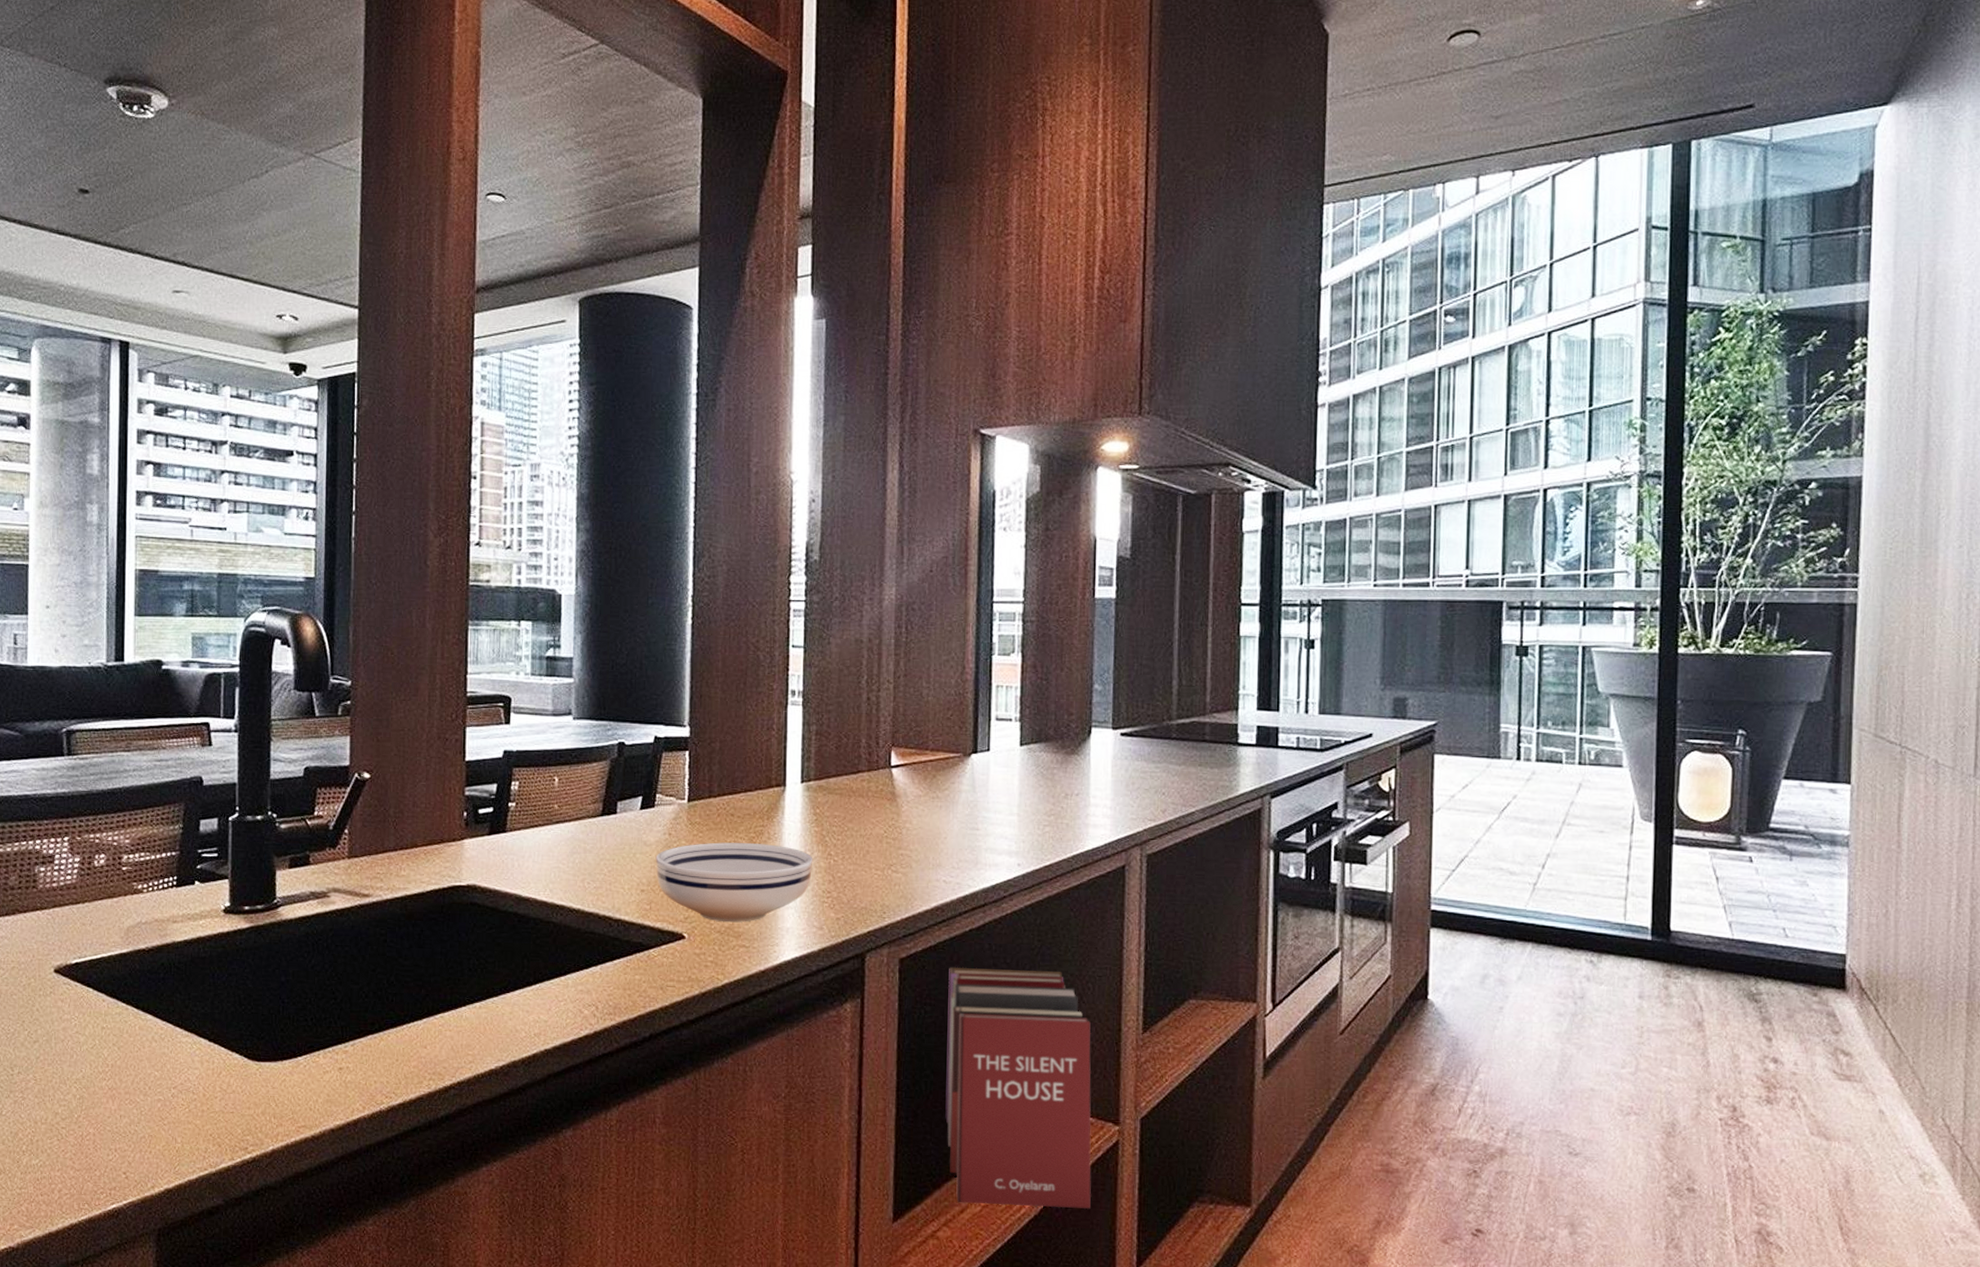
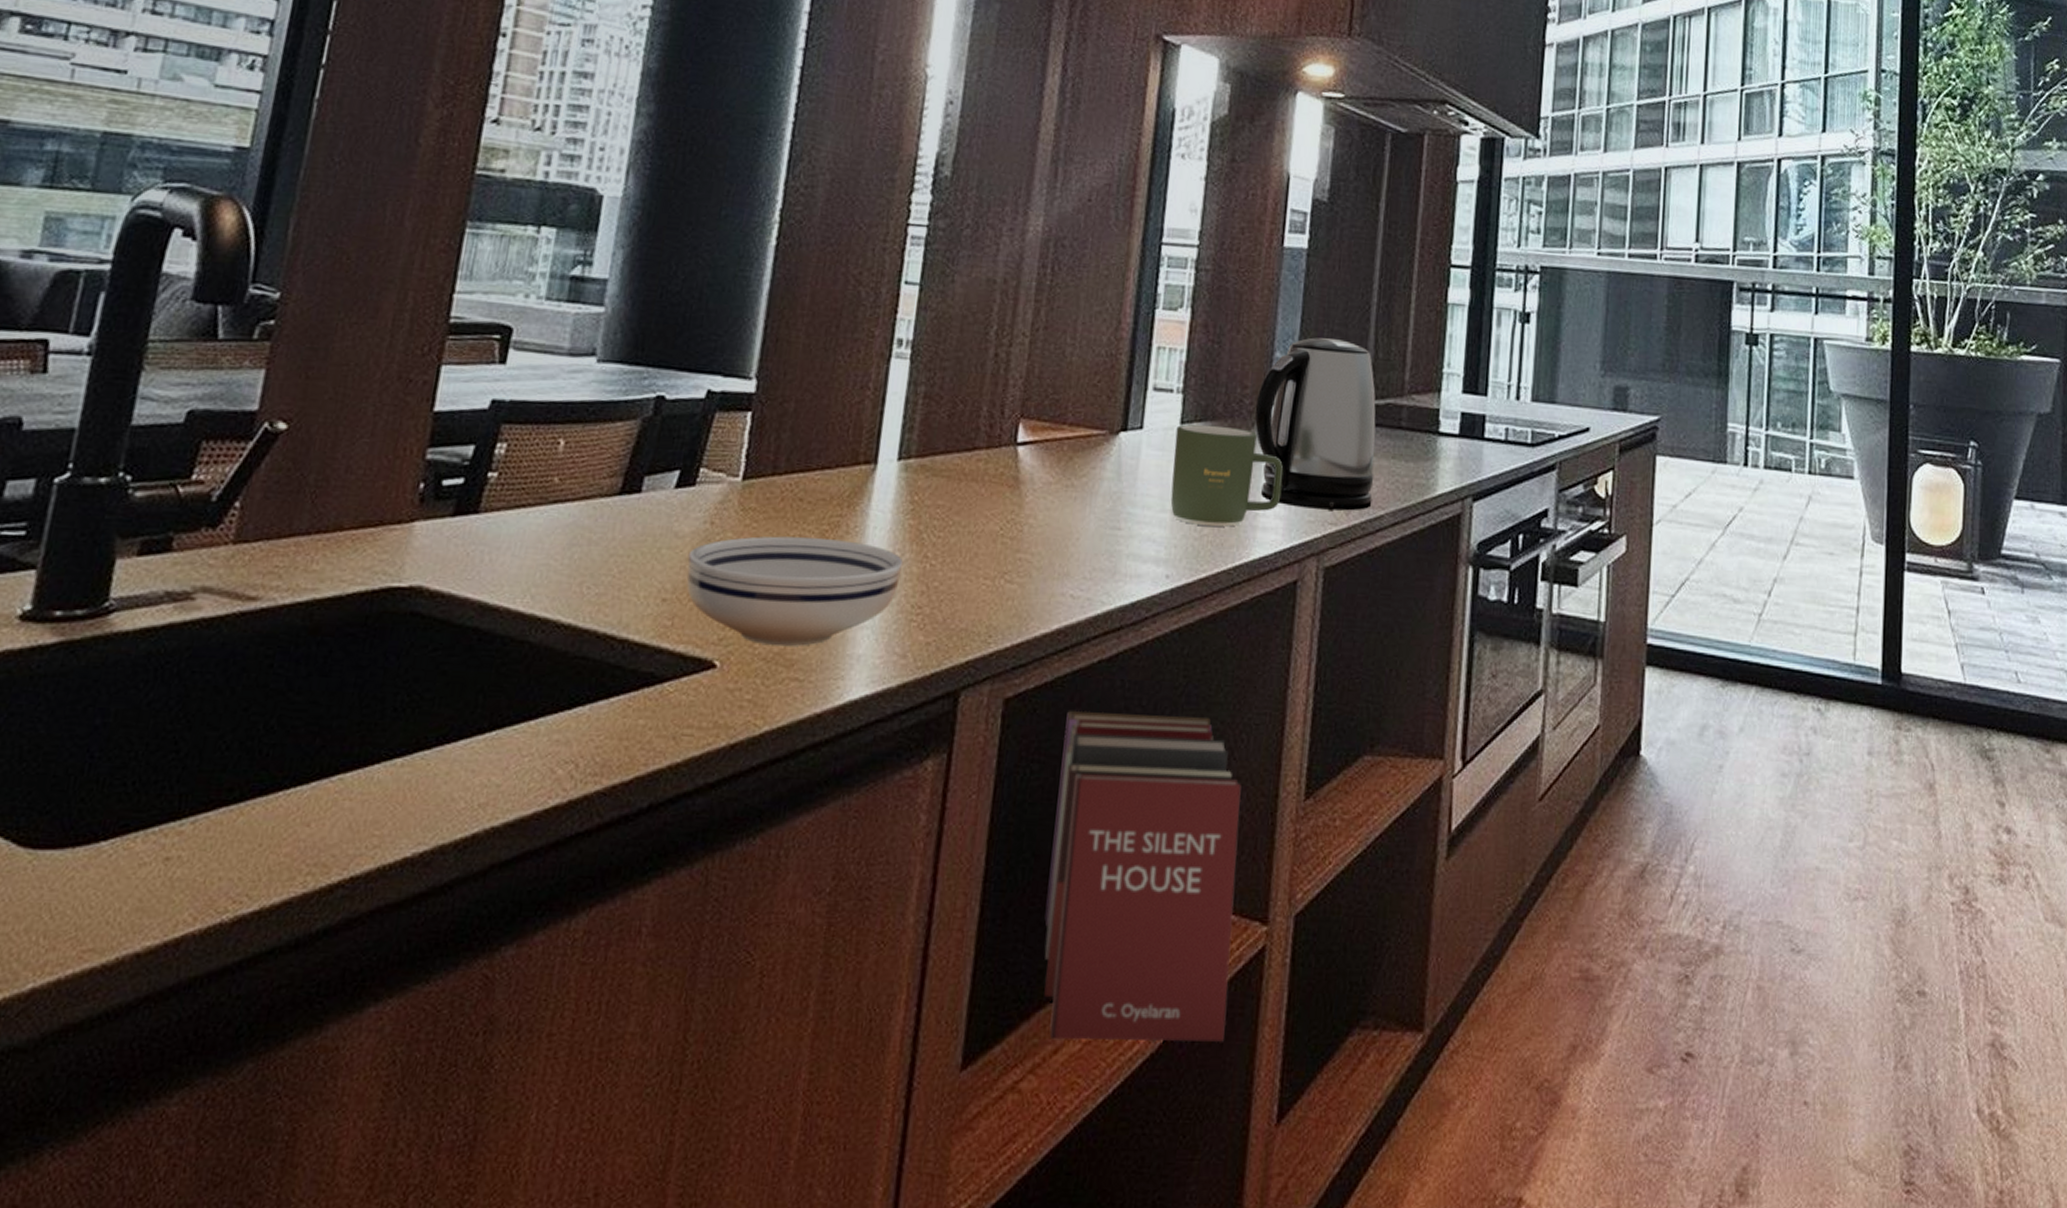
mug: none [1016,745,1108,825] -> present [1170,424,1284,527]
kettle: none [1080,671,1185,811] -> present [1254,337,1376,513]

